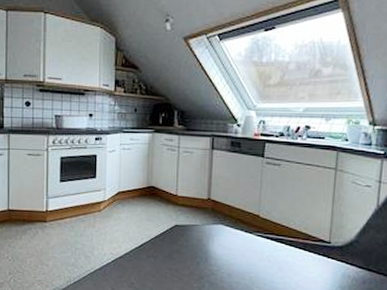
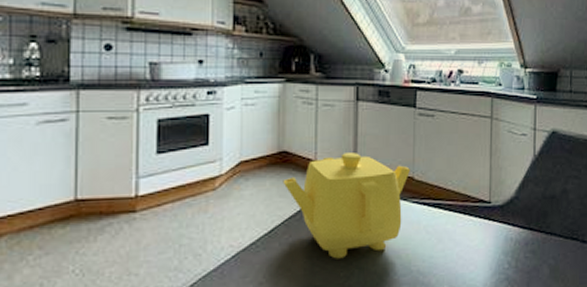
teapot: none [150,191,257,273] -> present [283,153,411,259]

